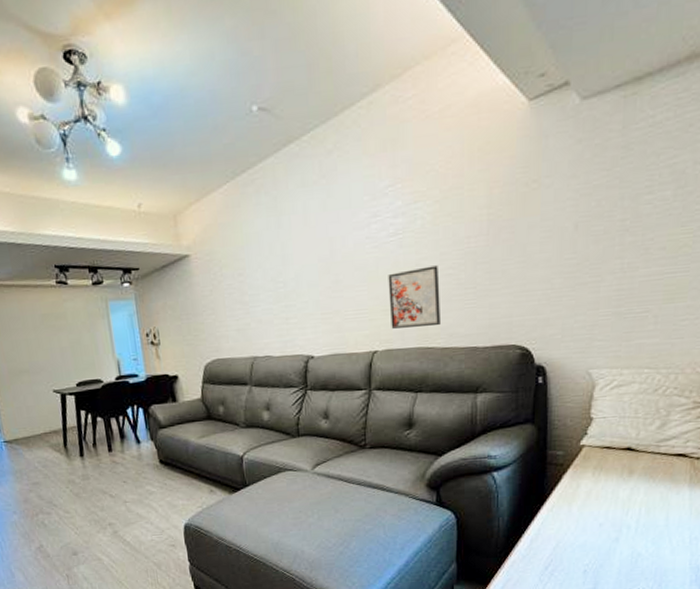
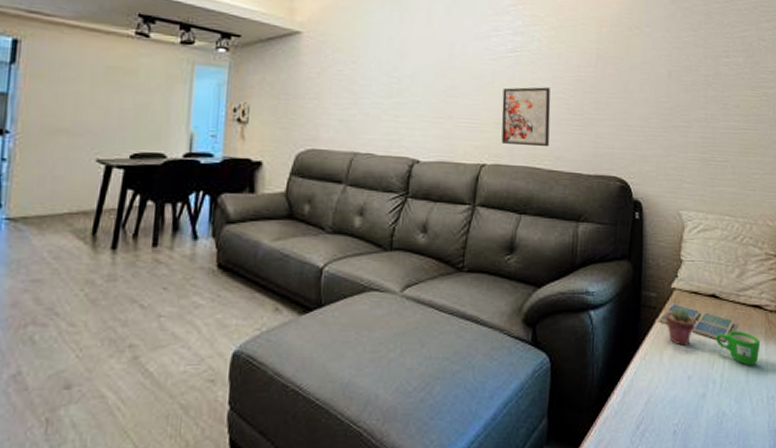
drink coaster: none [566,459,653,491] -> present [658,304,735,342]
potted succulent: none [573,461,608,497] -> present [665,306,696,346]
mug: none [630,479,684,511] -> present [715,331,761,366]

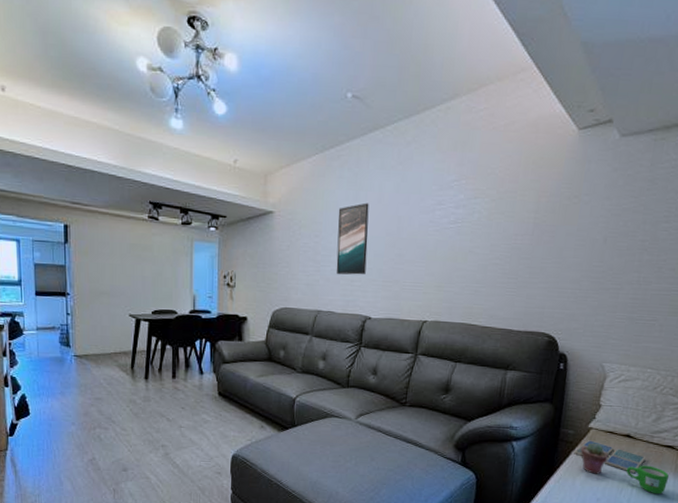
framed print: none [377,25,417,110] -> present [336,202,369,275]
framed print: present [501,87,551,147] -> none [441,254,488,307]

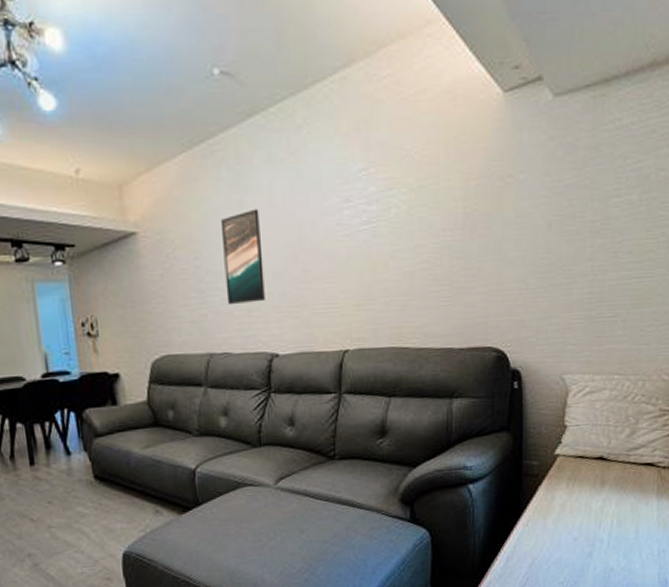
drink coaster: present [574,440,646,474] -> none [541,469,624,503]
potted succulent: present [580,443,609,474] -> none [548,472,582,510]
mug: present [626,465,670,495] -> none [603,489,652,523]

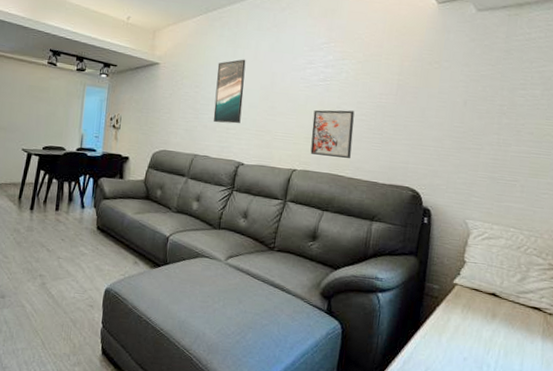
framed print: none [360,259,415,326] -> present [310,110,355,159]

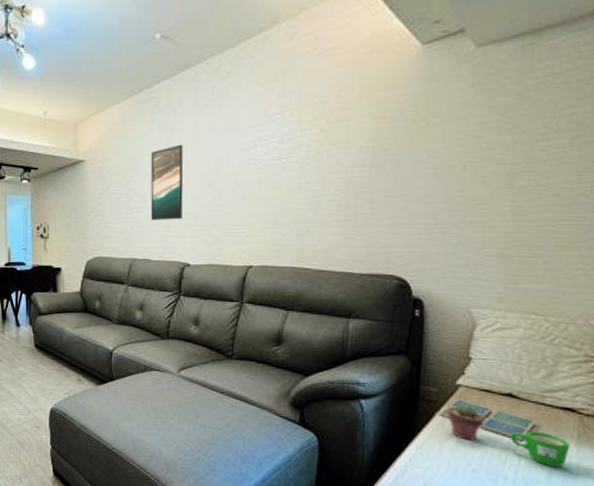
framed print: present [310,110,355,159] -> none [268,191,320,249]
drink coaster: none [439,296,513,334] -> present [439,399,537,441]
potted succulent: none [446,299,475,333] -> present [447,402,485,441]
mug: none [492,325,537,358] -> present [509,431,571,468]

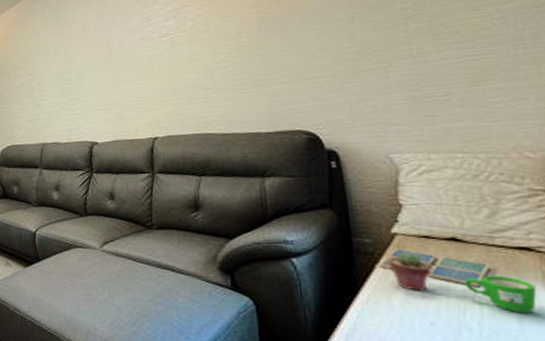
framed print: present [150,144,184,221] -> none [46,35,84,107]

